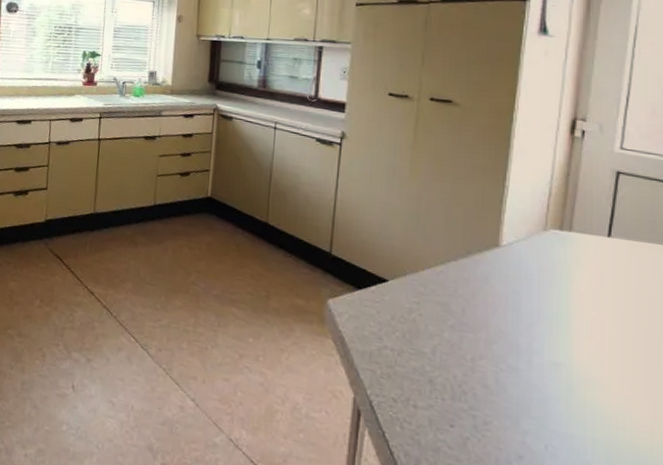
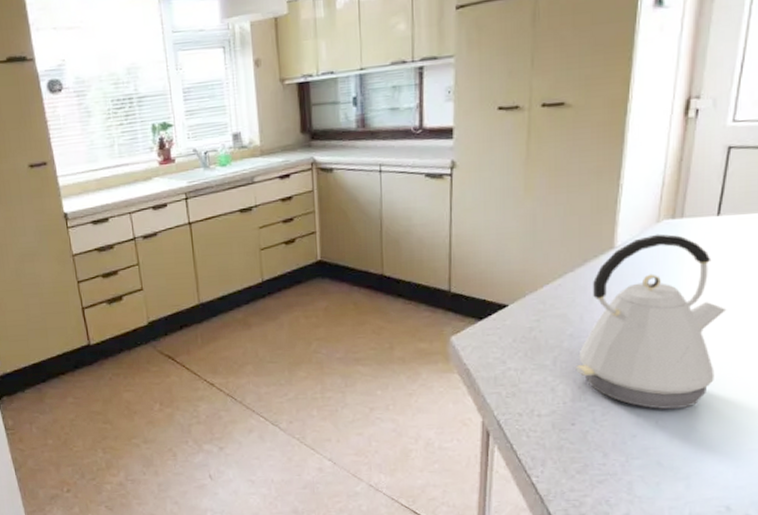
kettle: none [456,241,623,439] -> present [576,233,727,410]

